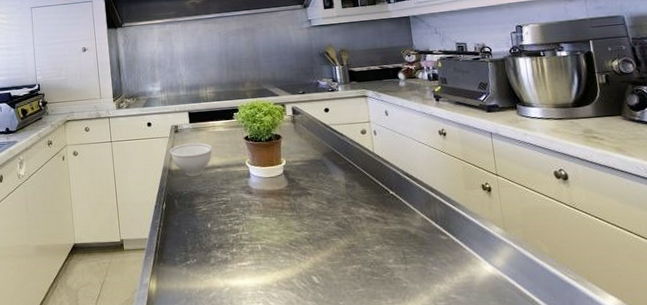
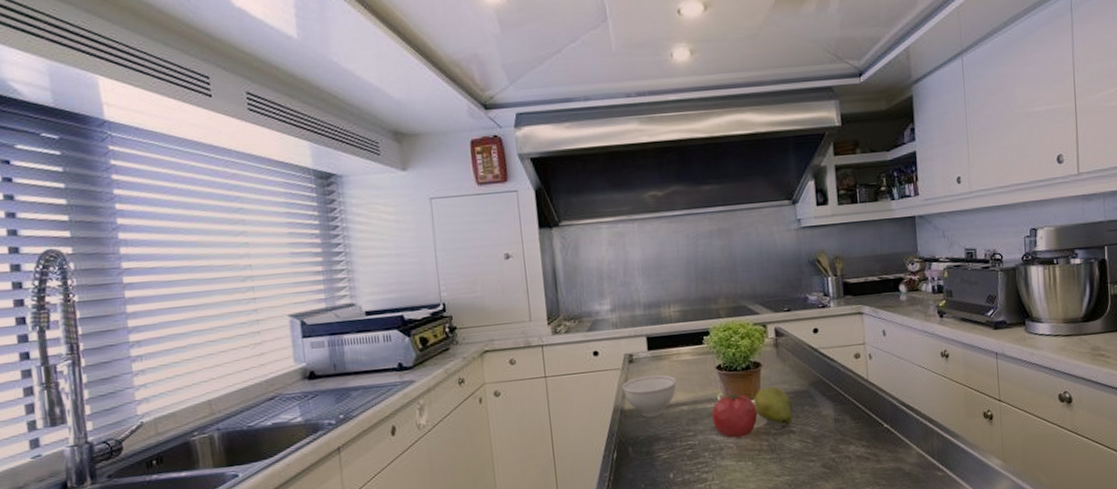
tomato: none [241,160,280,197] -> present [712,394,758,438]
fruit: none [276,155,309,193] -> present [754,386,793,431]

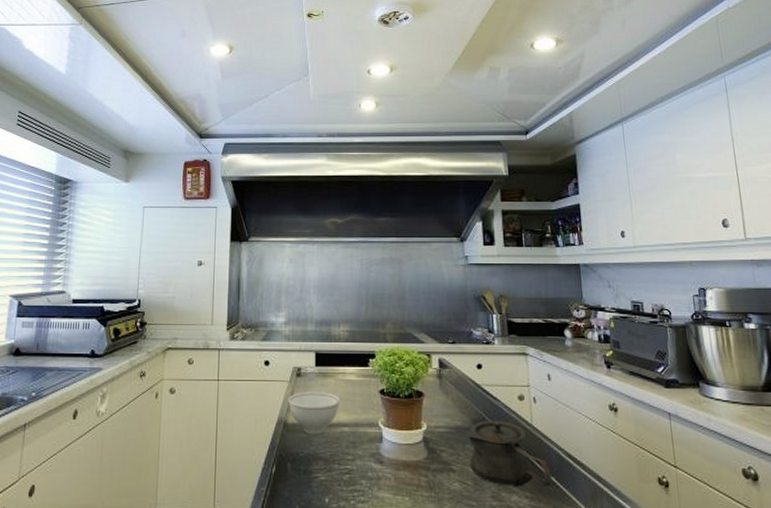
tomato: present [712,394,758,438] -> none [372,421,418,468]
fruit: present [754,386,793,431] -> none [415,418,453,467]
cooking pot: none [804,379,887,439] -> present [466,420,552,488]

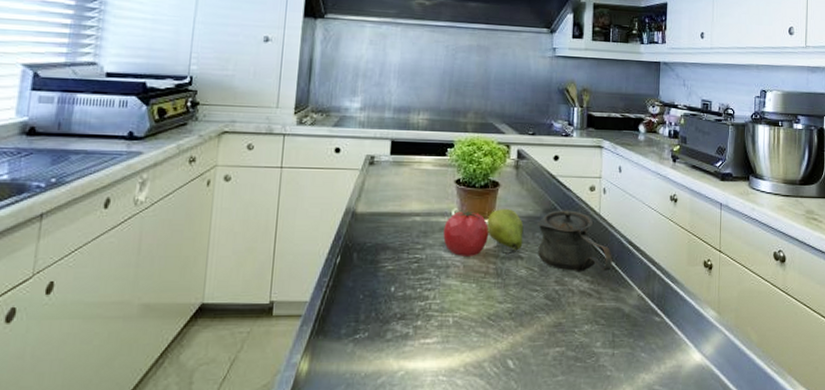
bowl: present [288,391,341,435] -> none [358,180,415,225]
tomato: none [372,421,418,468] -> present [443,210,489,256]
fruit: none [415,418,453,467] -> present [487,208,524,255]

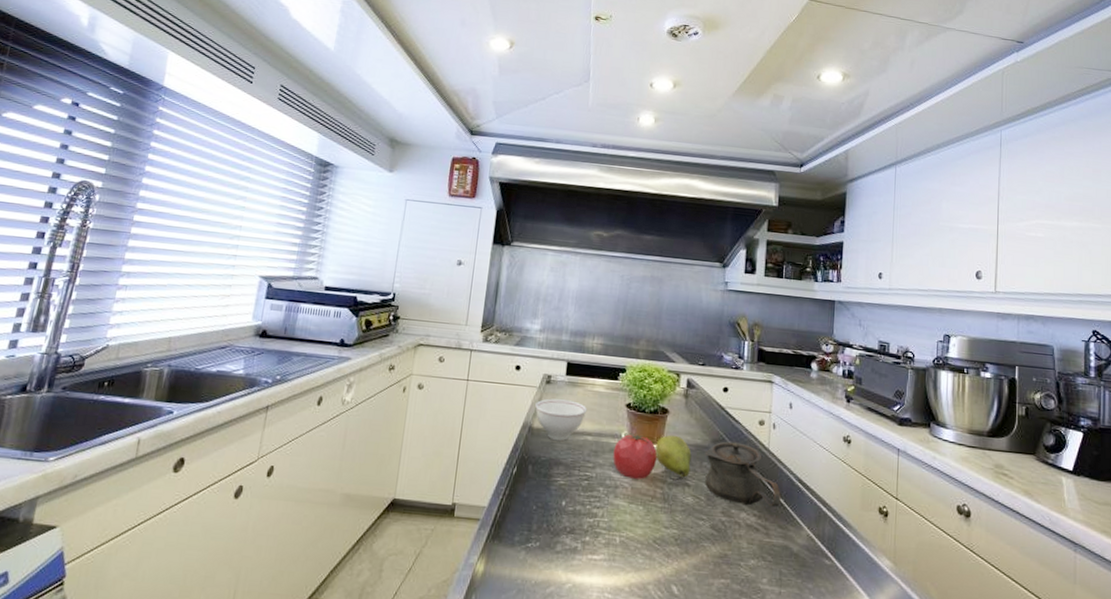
bowl: none [358,180,415,225] -> present [535,398,587,442]

